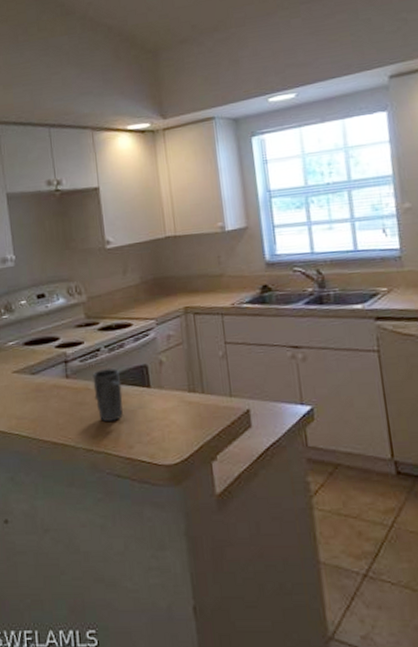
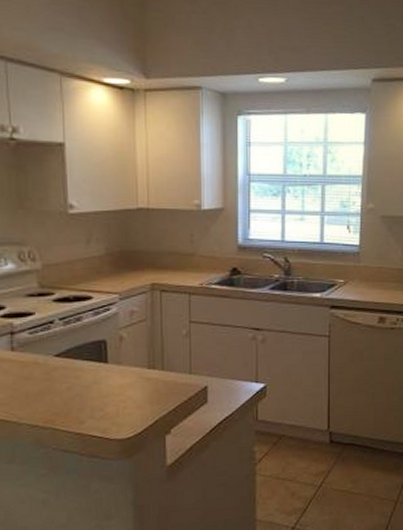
mug: present [92,368,124,421] -> none [43,341,77,397]

